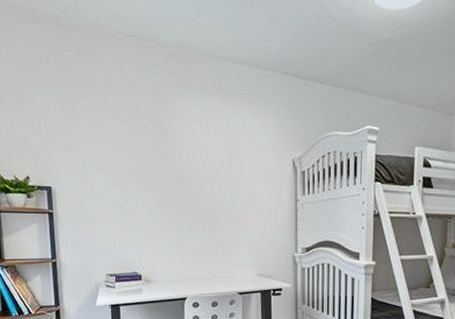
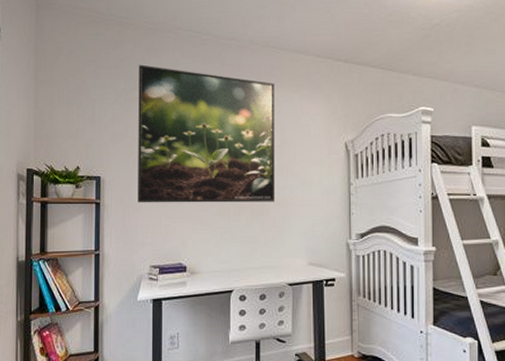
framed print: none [82,71,224,216] -> present [138,65,275,203]

